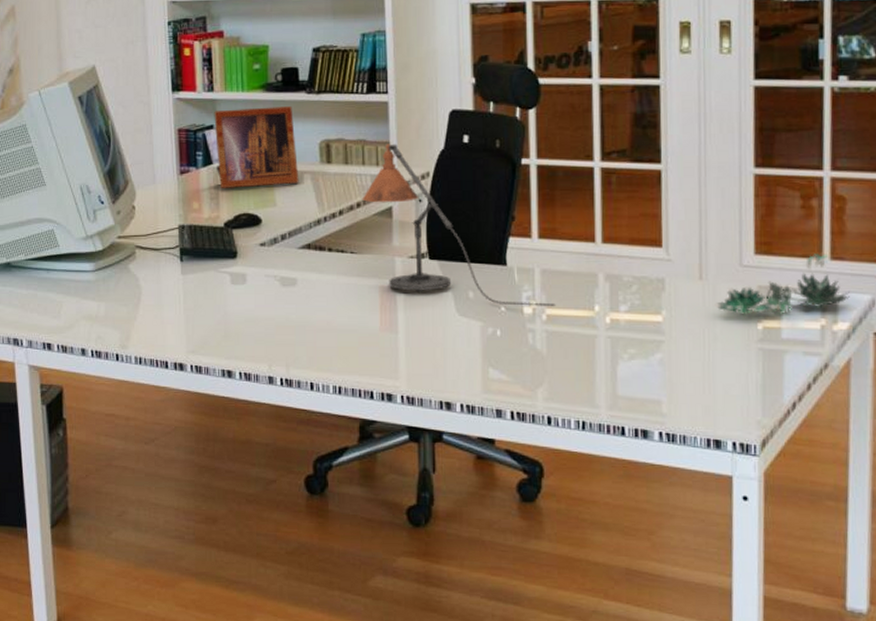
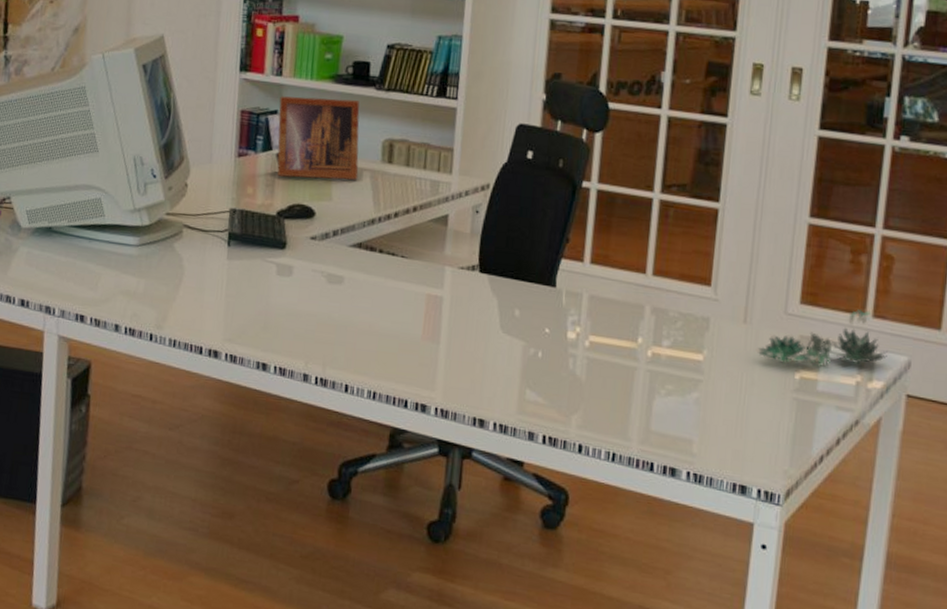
desk lamp: present [362,144,556,306] -> none [419,150,600,334]

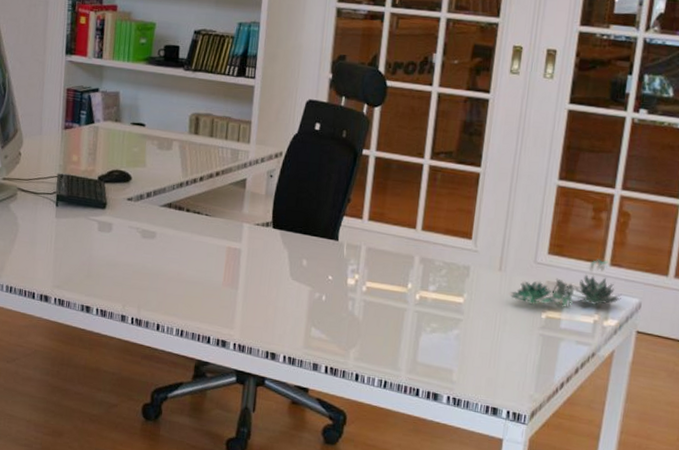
picture frame: present [276,96,360,181] -> none [97,76,170,150]

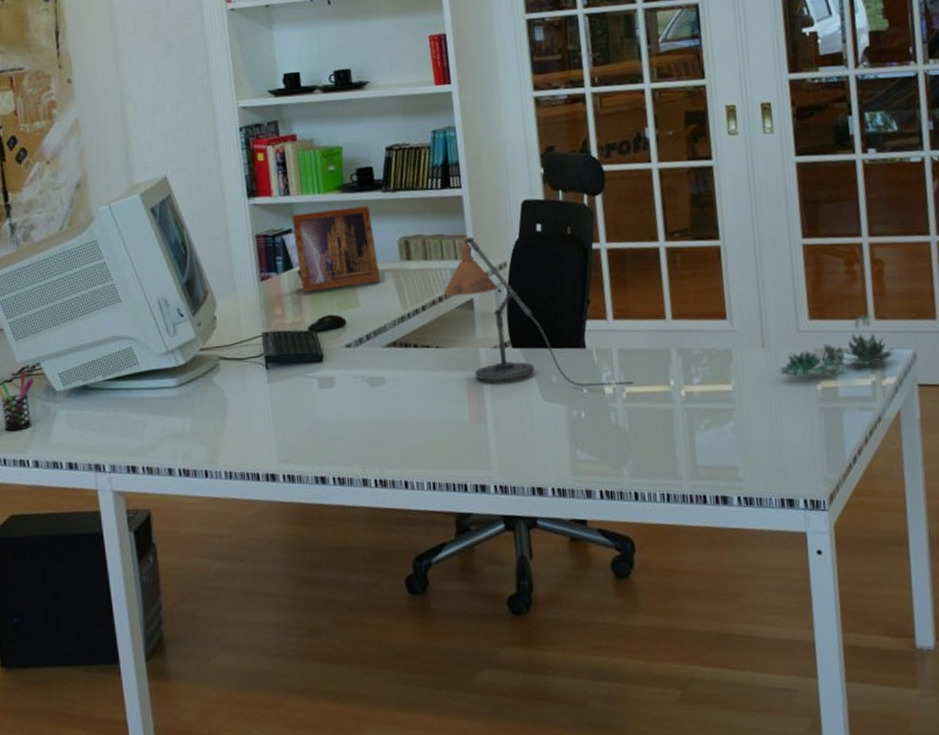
picture frame: none [97,76,170,150] -> present [291,206,381,292]
desk lamp: none [221,123,376,280] -> present [443,236,634,387]

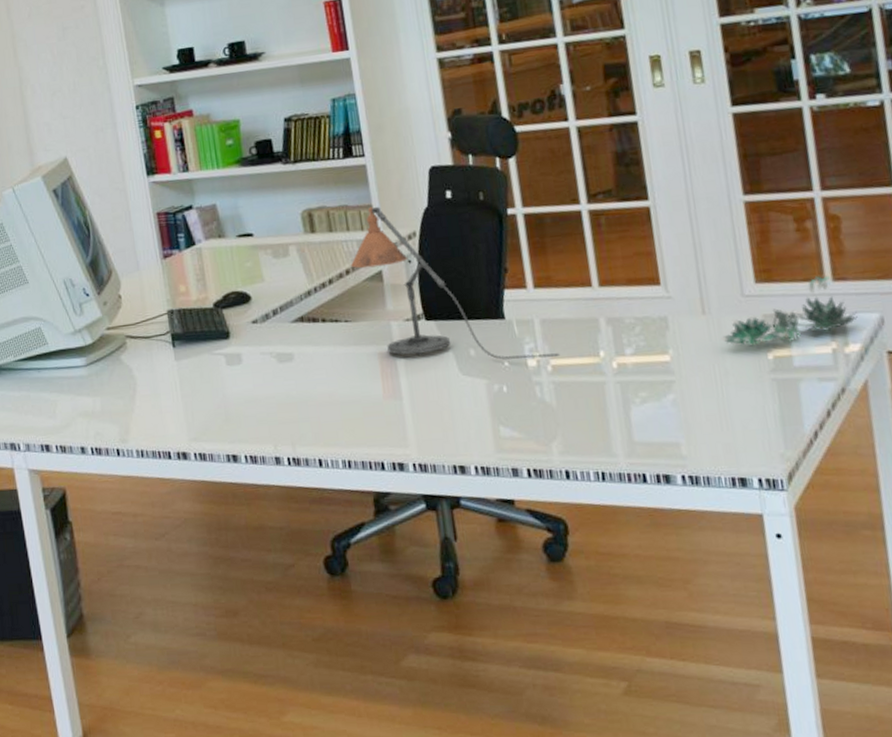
picture frame: present [291,206,381,292] -> none [191,179,285,269]

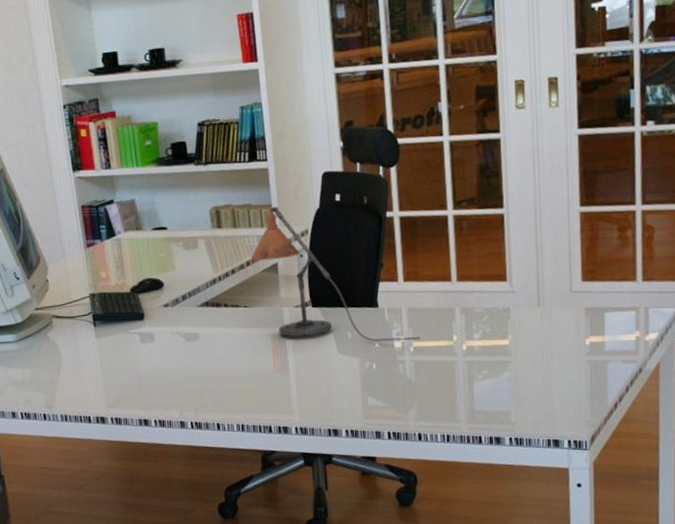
succulent plant: present [721,275,858,346] -> none [551,276,658,334]

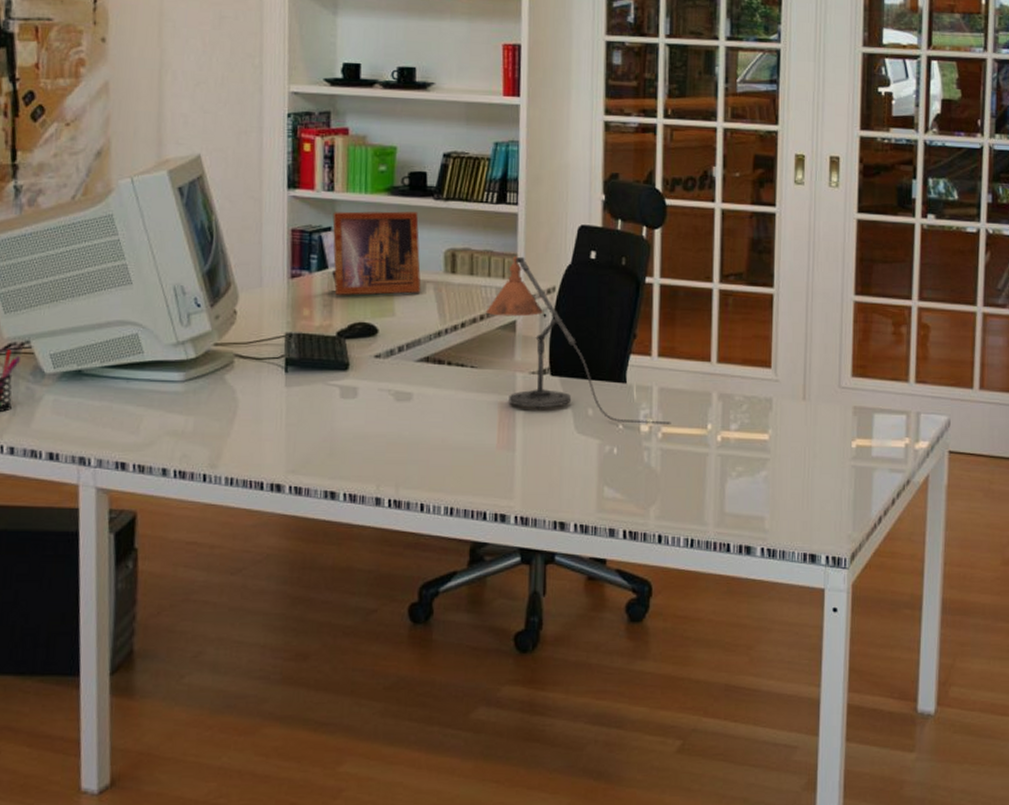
picture frame: none [113,178,194,257] -> present [332,211,421,295]

